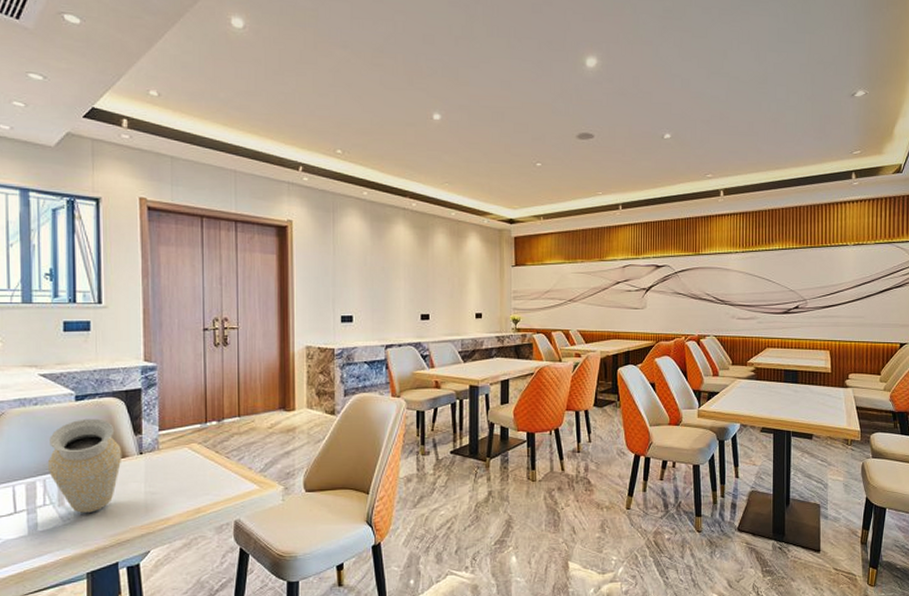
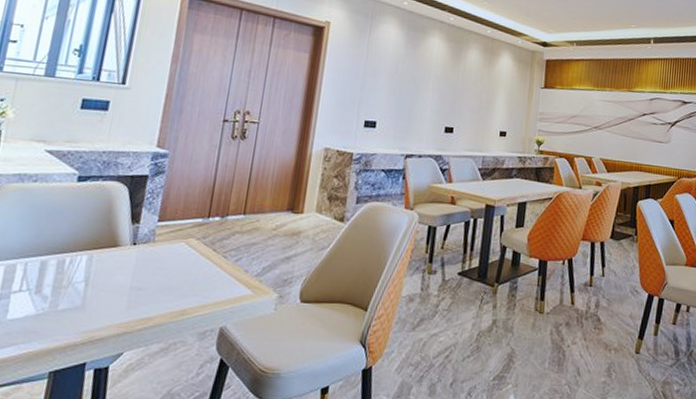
vase: present [47,418,122,513] -> none [32,201,115,304]

